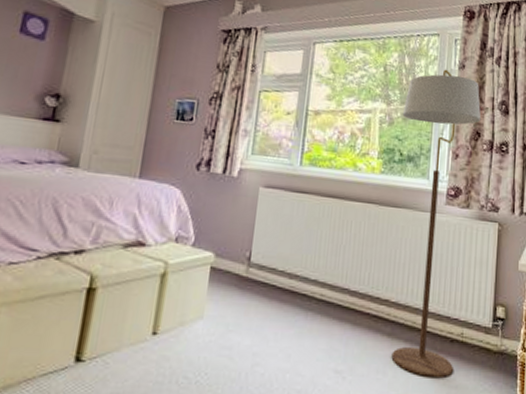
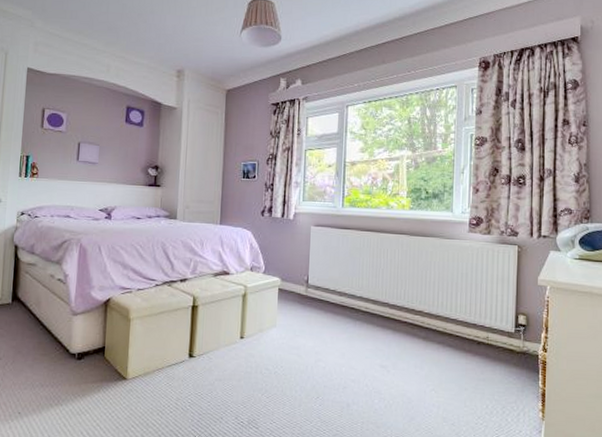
floor lamp: present [391,69,482,377] -> none [426,116,499,372]

